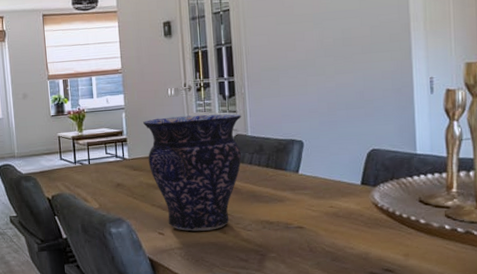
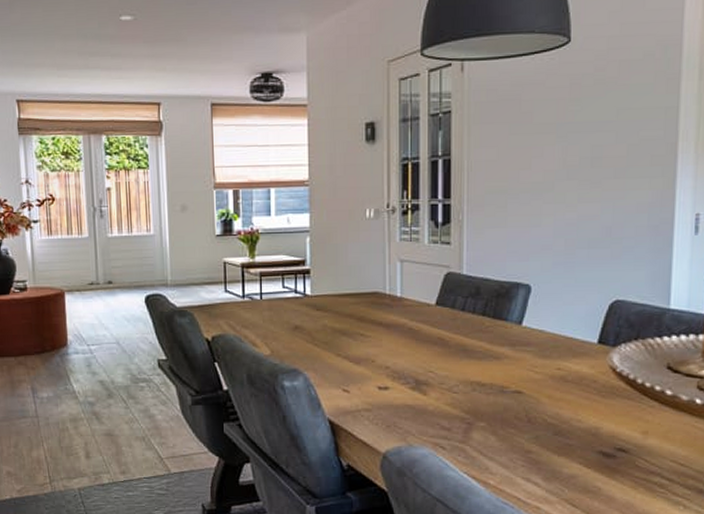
vase: present [143,114,242,231] -> none [332,244,457,390]

